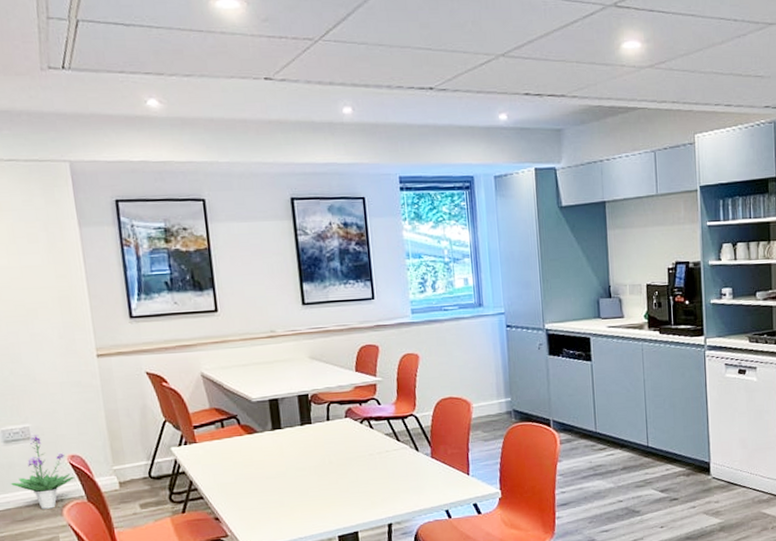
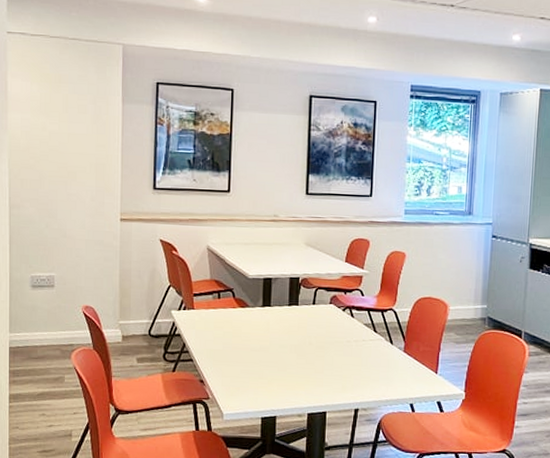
potted plant: present [10,435,74,509] -> none [31,283,85,351]

